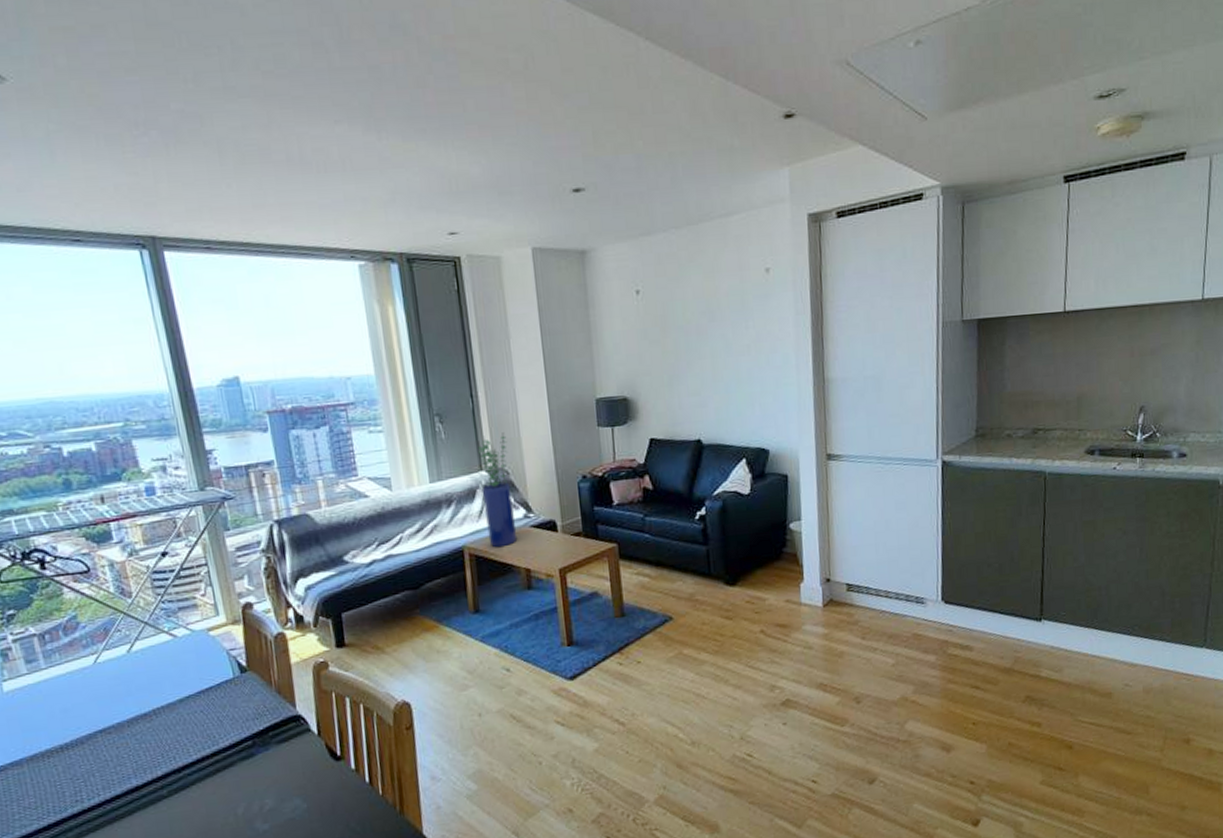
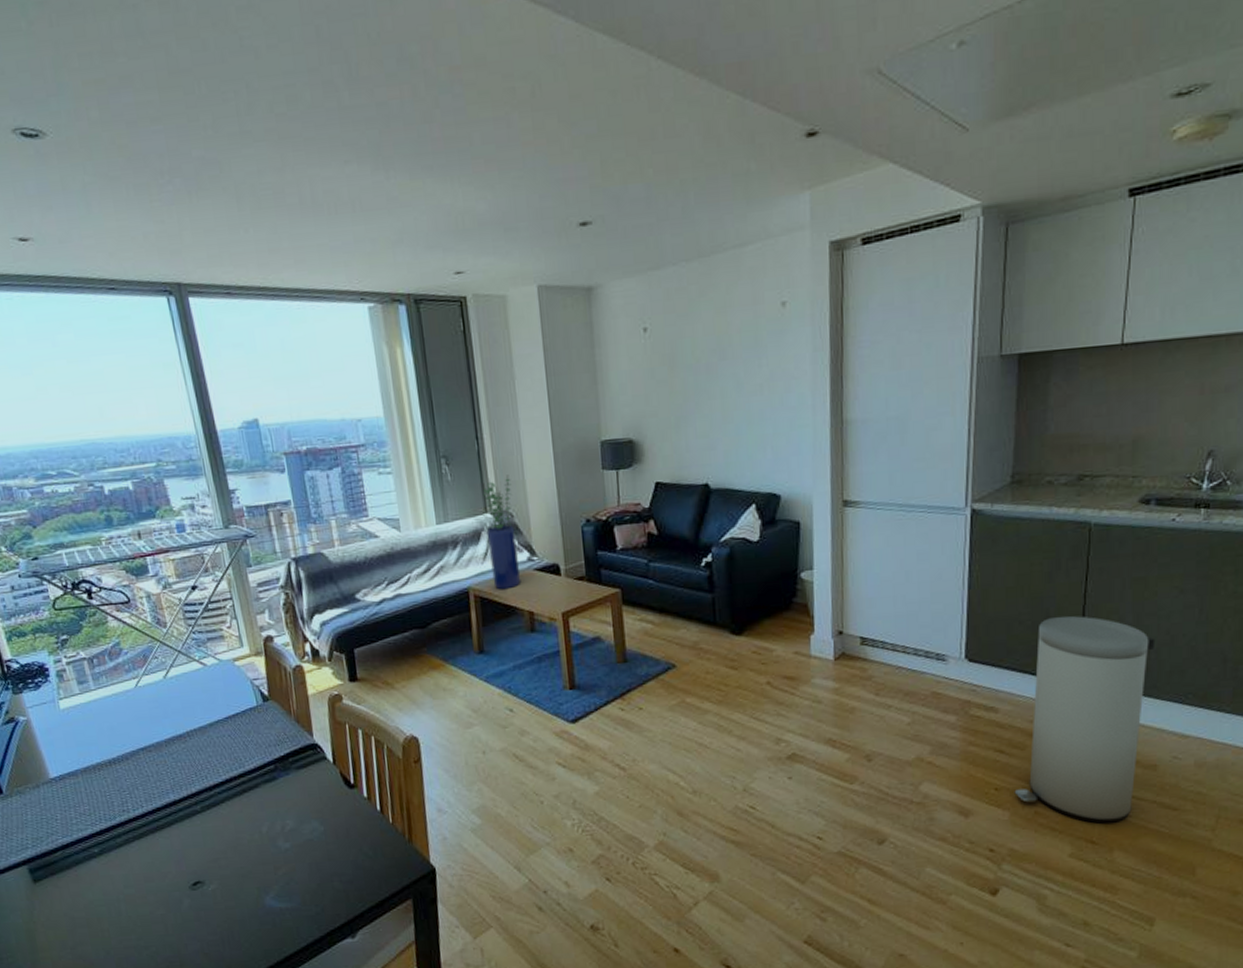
pedal bin: none [990,557,1105,751] -> present [1014,615,1156,825]

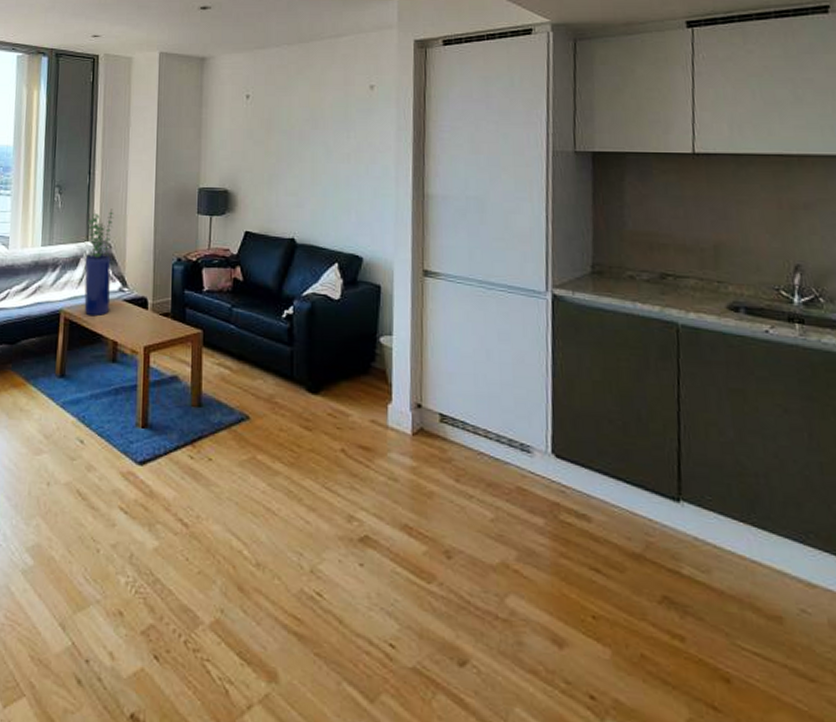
pedal bin: present [1014,615,1156,825] -> none [615,420,764,687]

